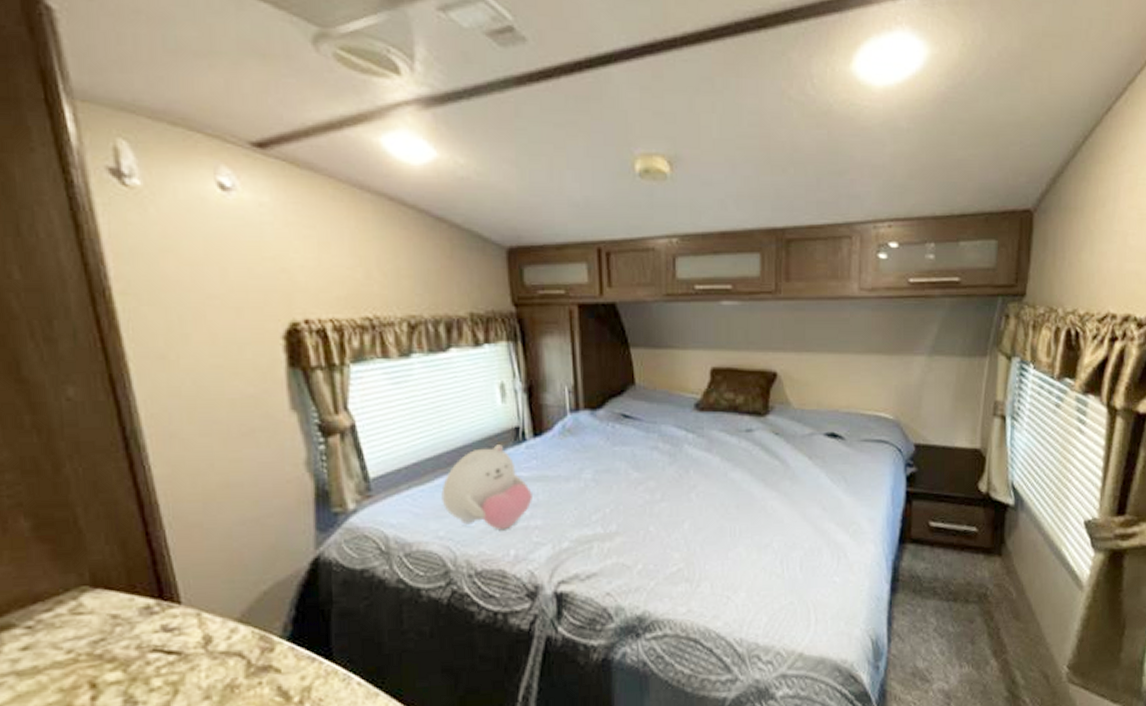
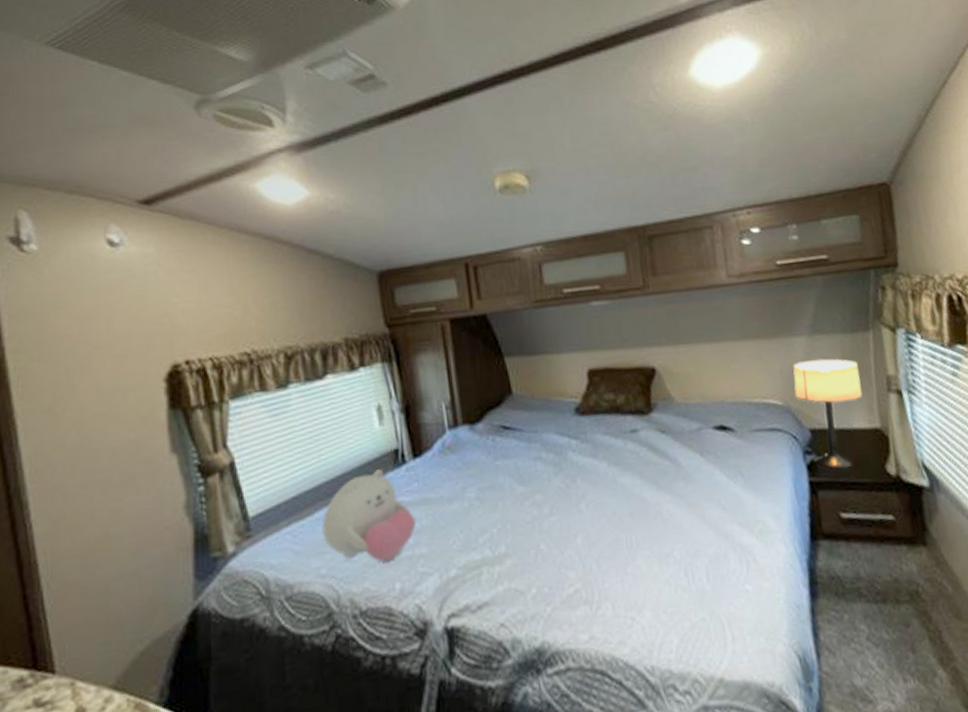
table lamp: none [906,380,969,483] -> present [793,359,863,470]

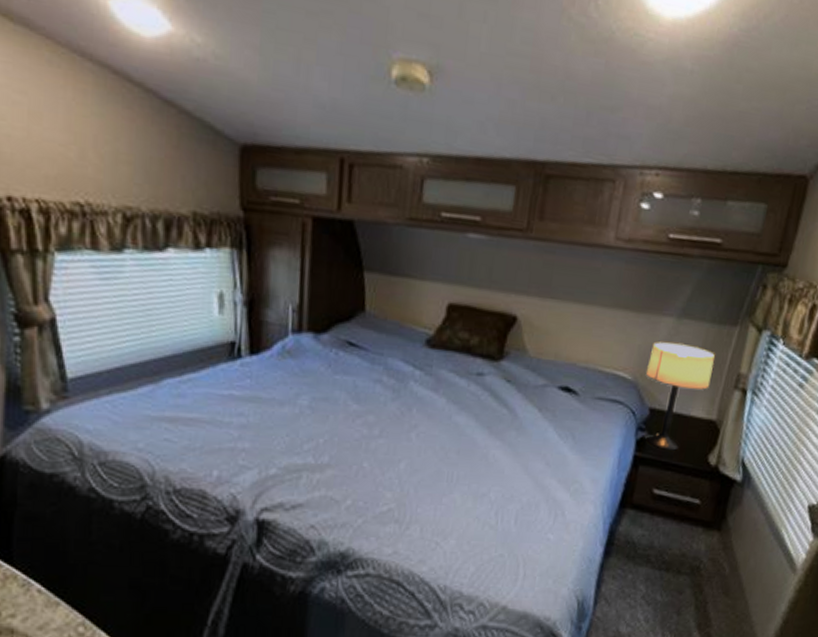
plush toy: present [322,469,416,562] -> none [144,358,243,448]

